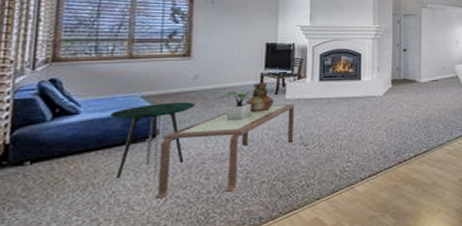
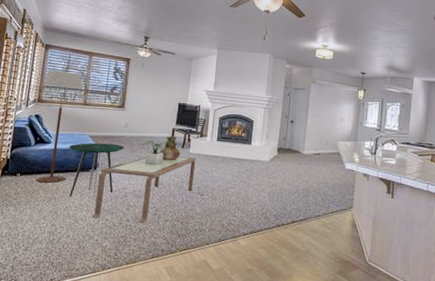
floor lamp: none [59,11,132,169] -> present [36,66,87,183]

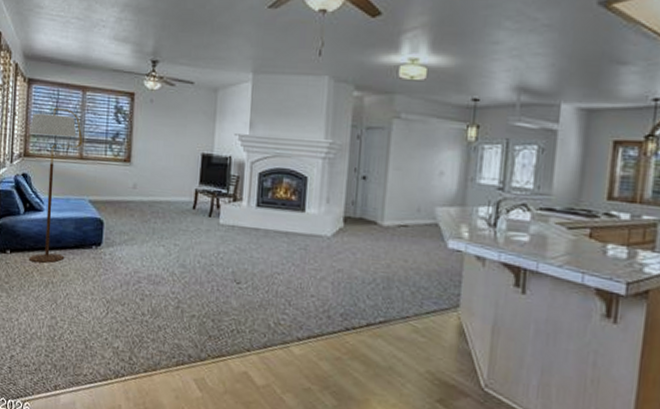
side table: present [68,142,125,200] -> none [64,210,134,286]
coffee table: present [92,156,196,223] -> none [98,229,229,319]
potted plant: present [141,140,174,165] -> none [155,206,199,241]
vessel: present [159,136,181,161] -> none [179,200,208,235]

